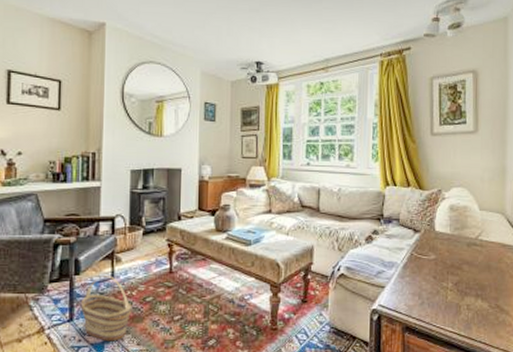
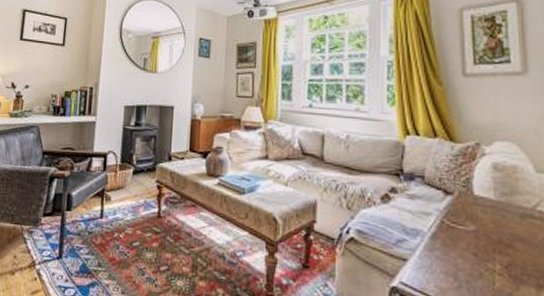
basket: present [81,276,132,342] -> none [70,213,119,287]

